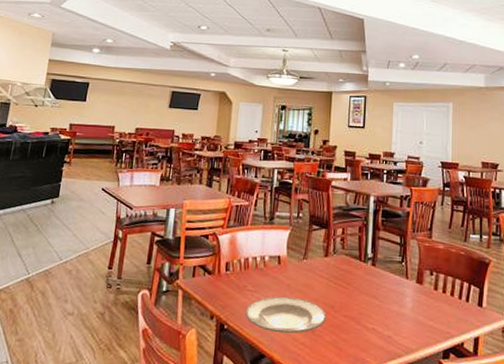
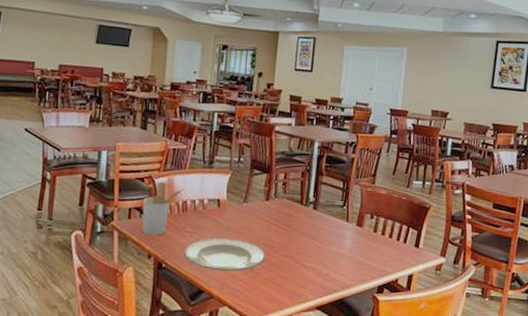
utensil holder: none [205,238,247,295] -> present [142,181,185,236]

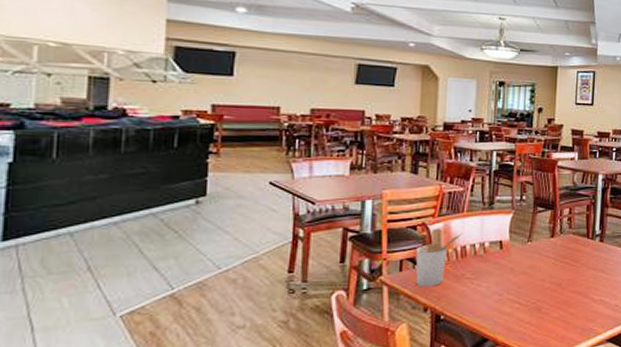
plate: present [183,237,266,272] -> none [464,280,553,316]

